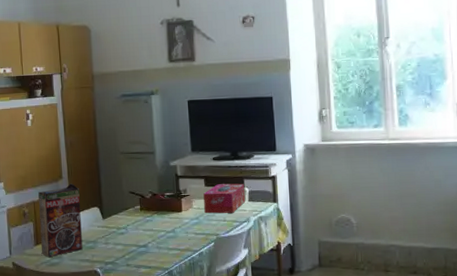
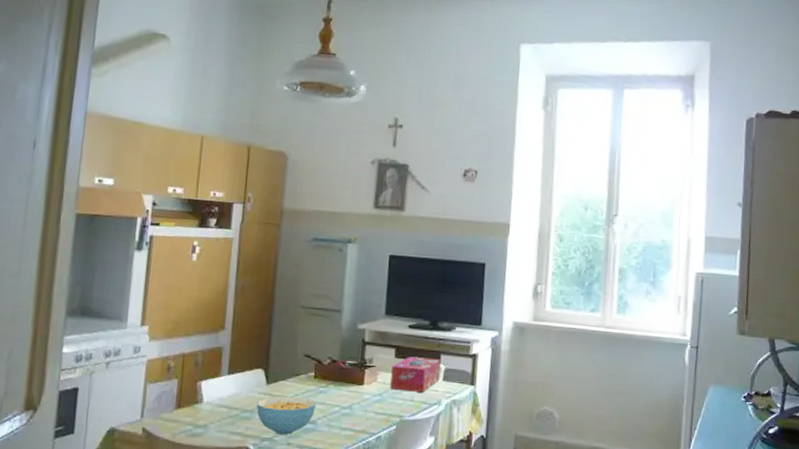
cereal box: present [38,183,83,257] -> none [182,336,243,425]
cereal bowl: none [98,227,145,258] -> present [256,396,316,435]

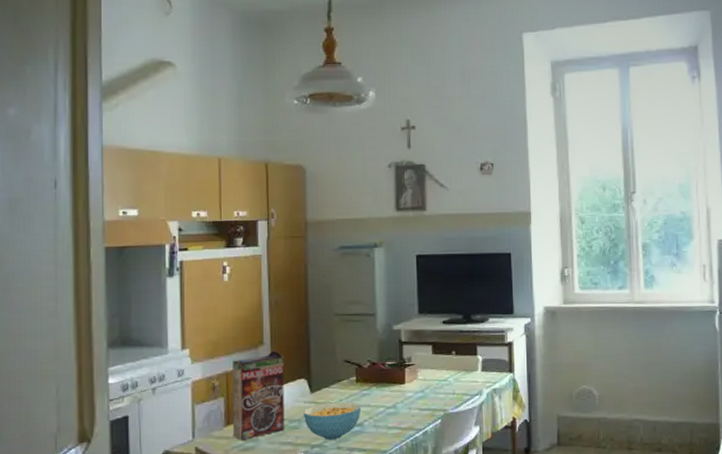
cereal box: none [182,336,243,425] -> present [232,350,285,440]
tissue box: present [390,356,440,393] -> none [431,350,478,386]

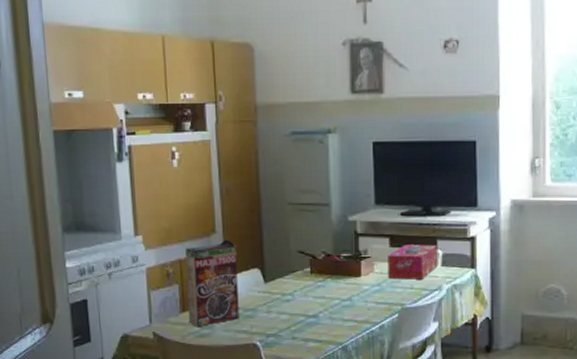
cereal bowl: present [304,402,360,440] -> none [258,293,315,330]
tissue box: none [431,350,478,386] -> present [388,244,438,280]

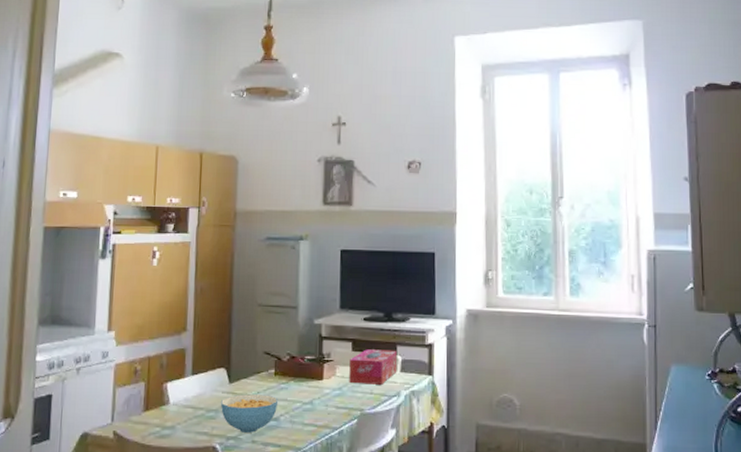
cereal box: present [186,238,239,326] -> none [150,337,205,426]
cereal bowl: none [258,293,315,330] -> present [221,394,277,433]

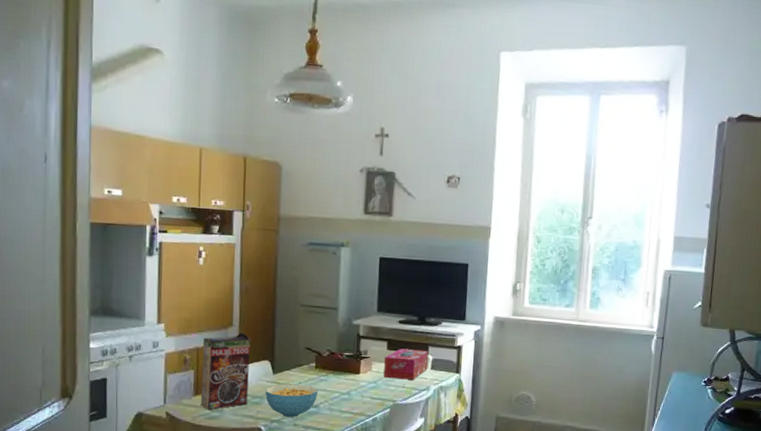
cereal box: none [150,337,205,426] -> present [200,332,250,409]

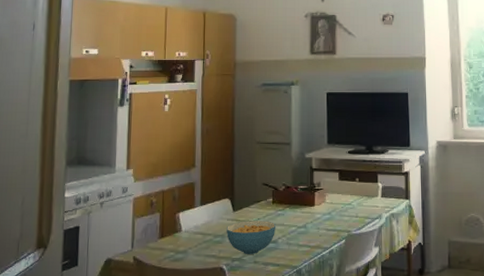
cereal box: present [200,332,250,409] -> none [165,172,212,251]
tissue box: present [383,348,429,380] -> none [337,178,379,209]

